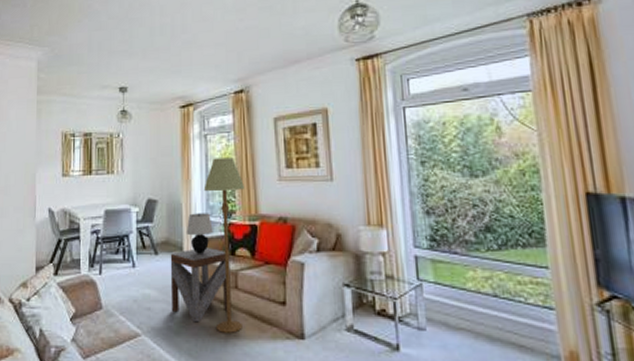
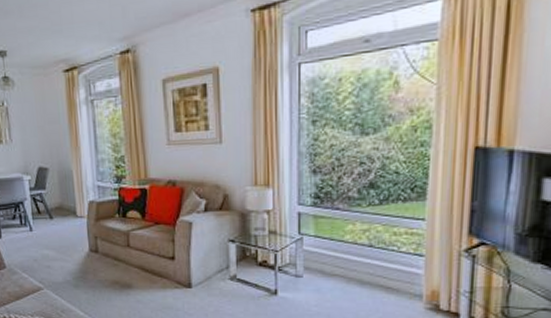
side table: present [170,248,231,323] -> none [64,211,124,277]
table lamp: present [186,213,213,254] -> none [78,179,104,217]
floor lamp: present [203,157,244,333] -> none [93,123,135,285]

